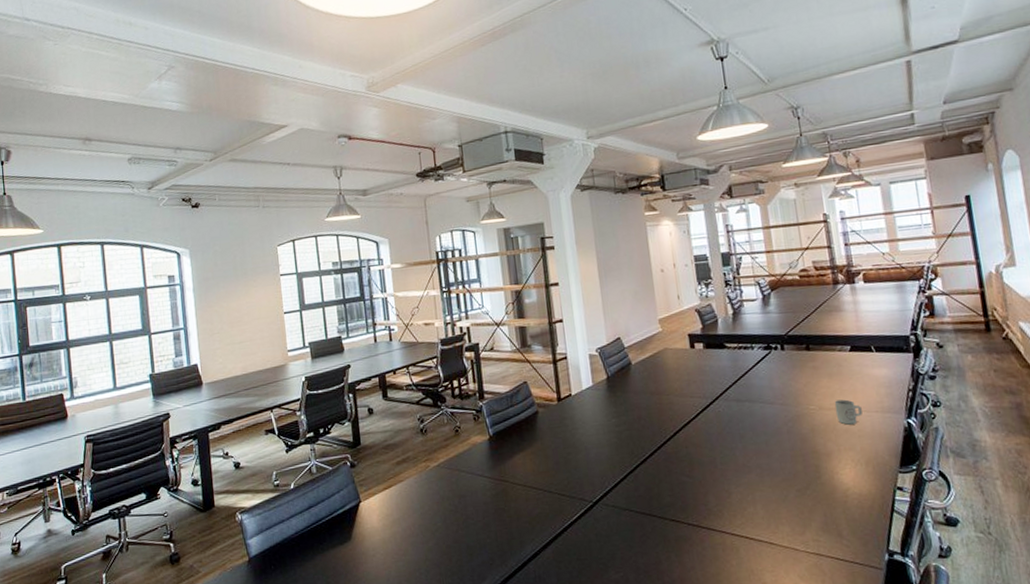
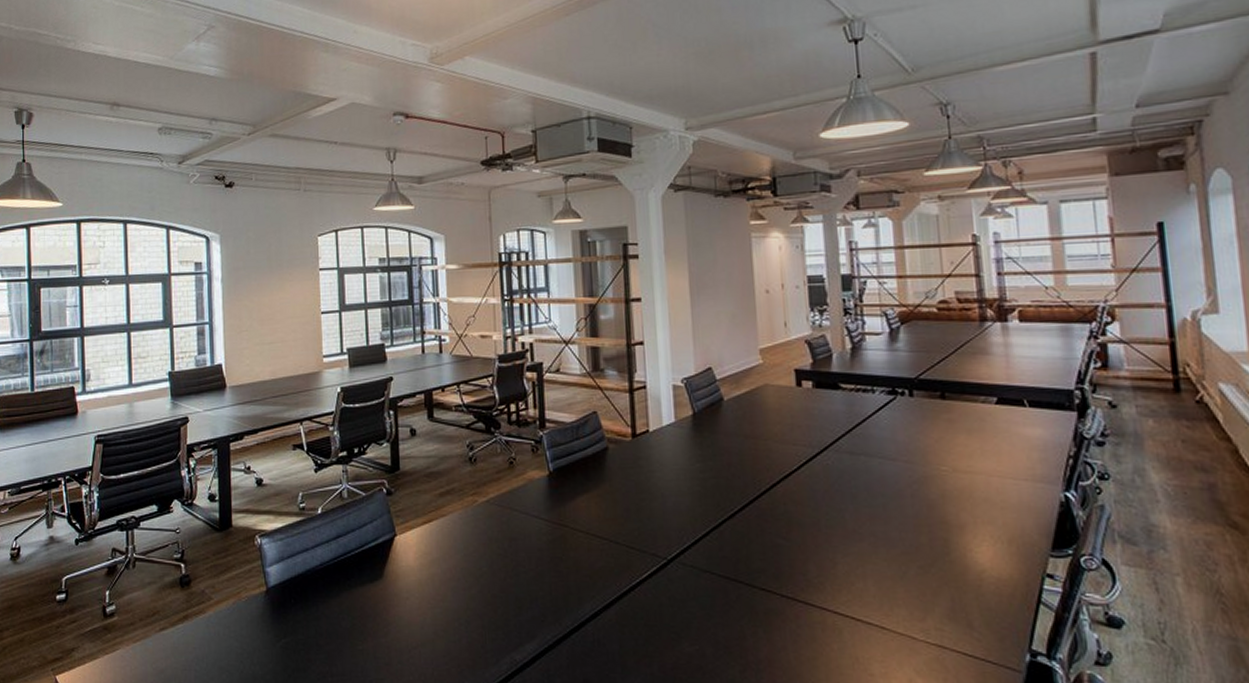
mug: present [834,399,862,425] -> none [972,462,1008,493]

